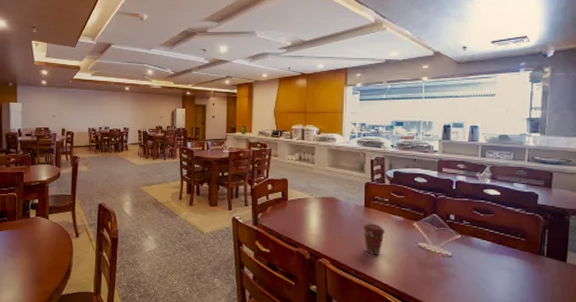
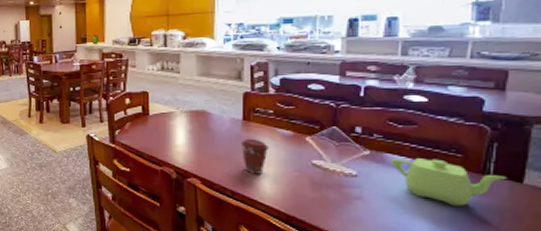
teapot: none [476,241,556,282] -> present [391,158,507,206]

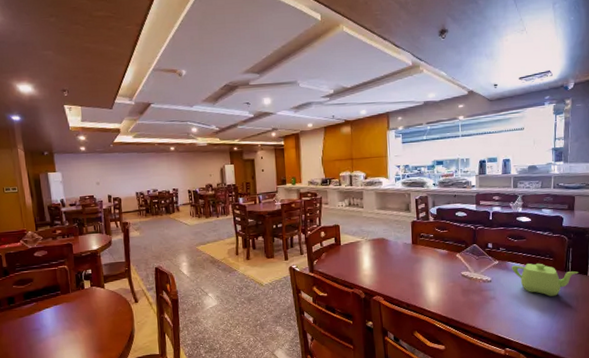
coffee cup: present [240,138,268,174] -> none [411,258,431,288]

